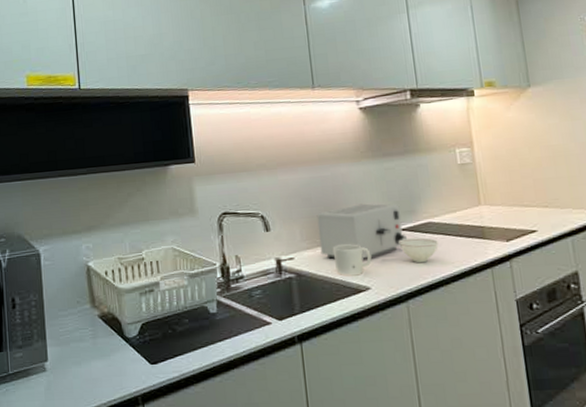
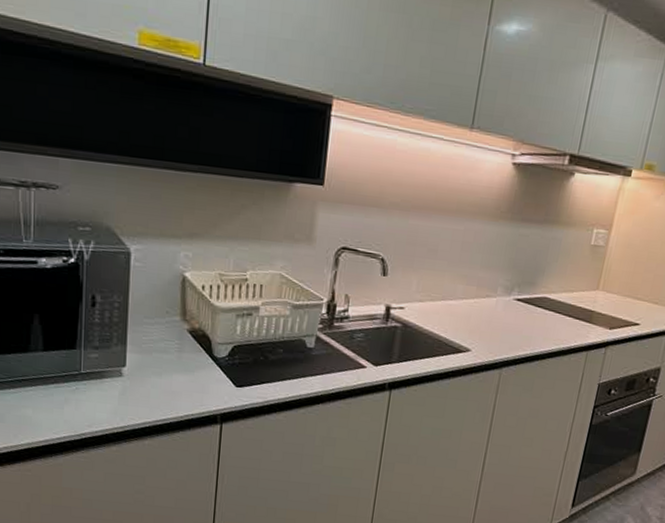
toaster: present [316,203,408,259] -> none [432,265,522,322]
mug: present [332,244,372,276] -> none [442,303,481,337]
bowl: present [398,237,438,263] -> none [509,308,547,336]

